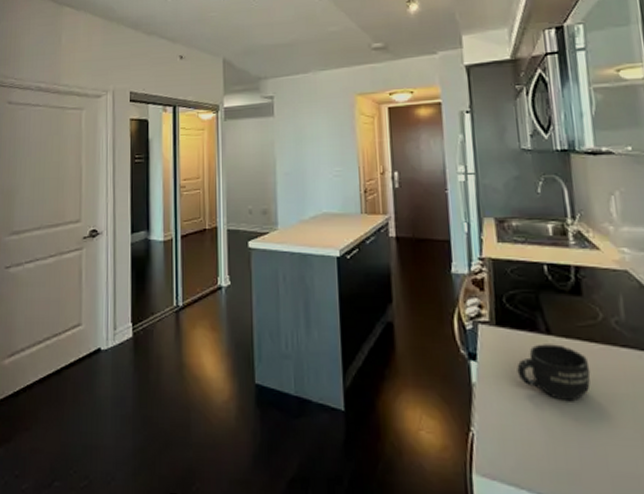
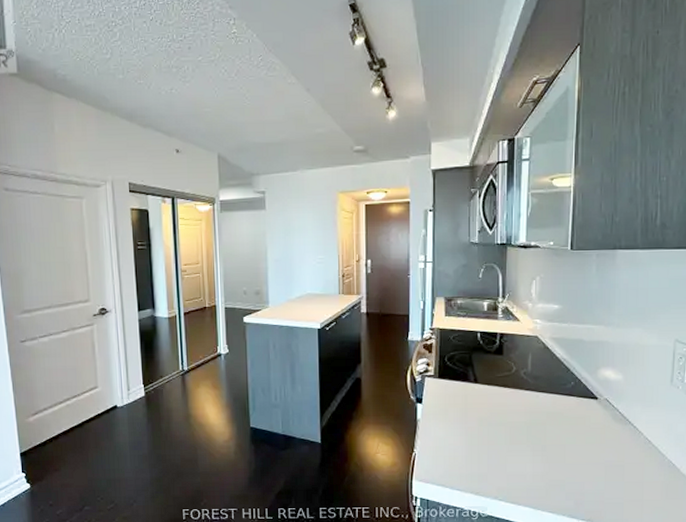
mug: present [517,344,591,402] -> none [451,390,502,429]

